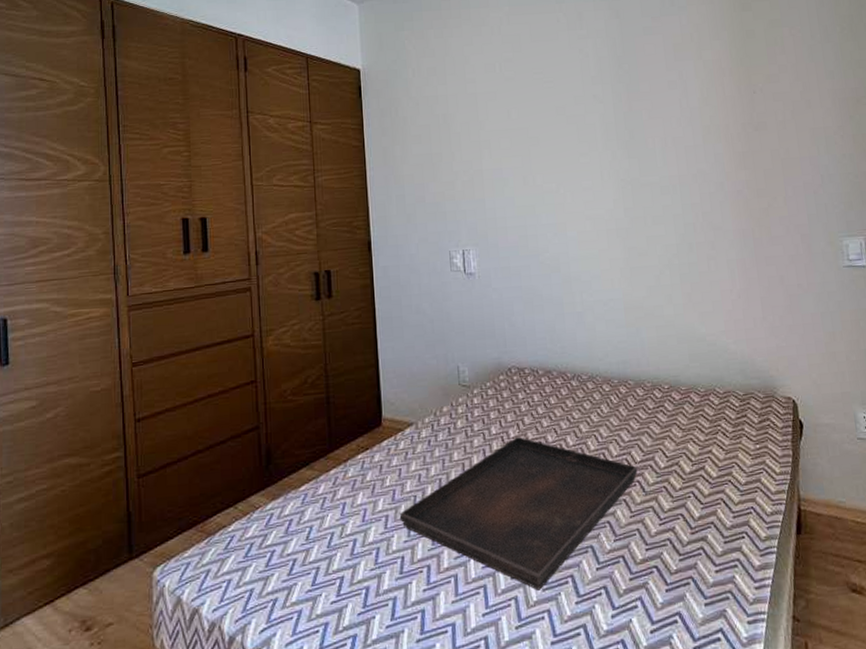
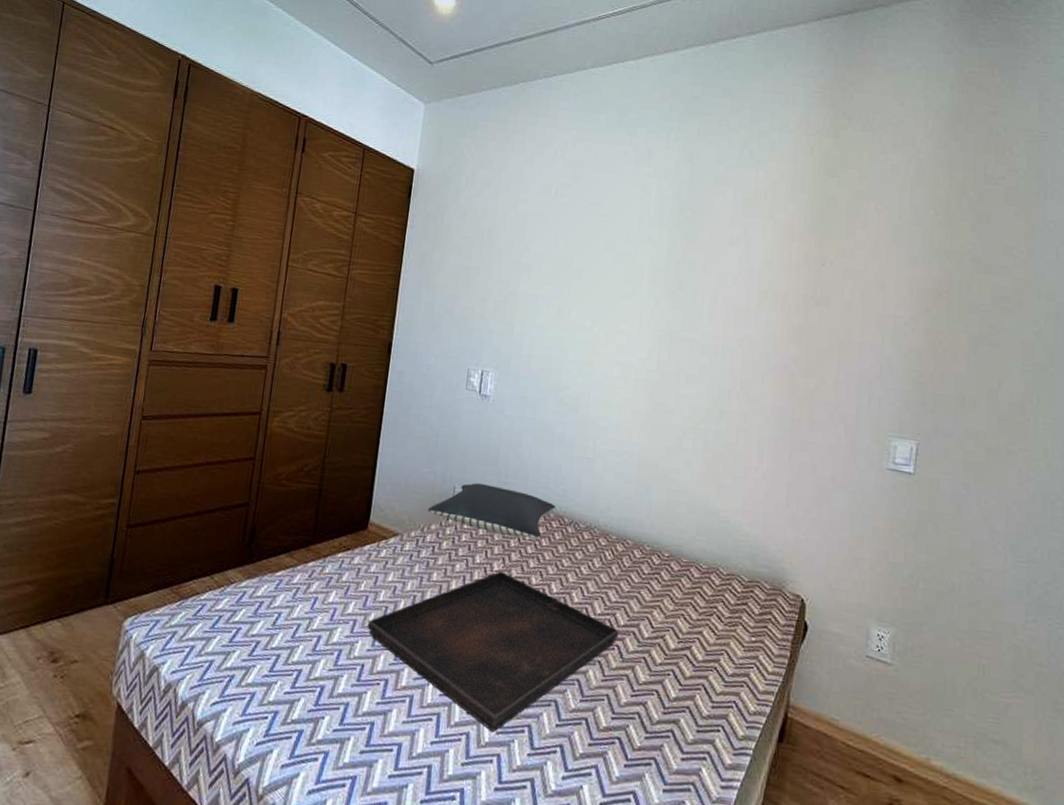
pillow: none [436,357,557,403] -> present [427,483,555,539]

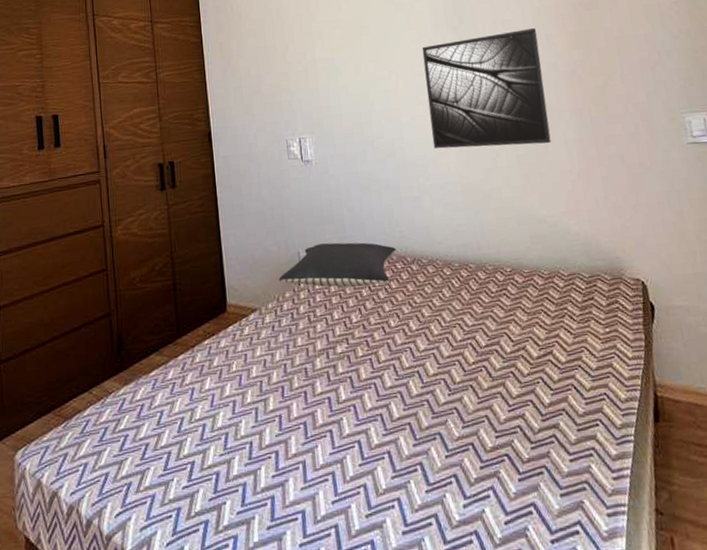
serving tray: present [367,571,619,732] -> none [246,322,483,478]
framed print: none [619,304,758,436] -> present [422,28,551,149]

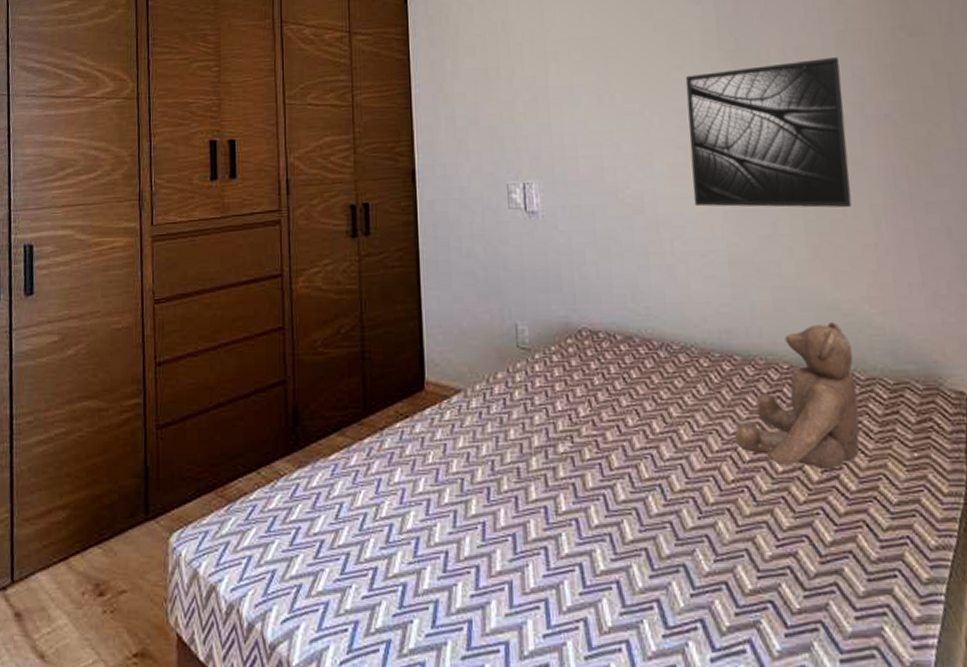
pillow: present [278,242,396,288] -> none [489,315,639,374]
teddy bear: none [473,232,566,348] -> present [735,321,860,470]

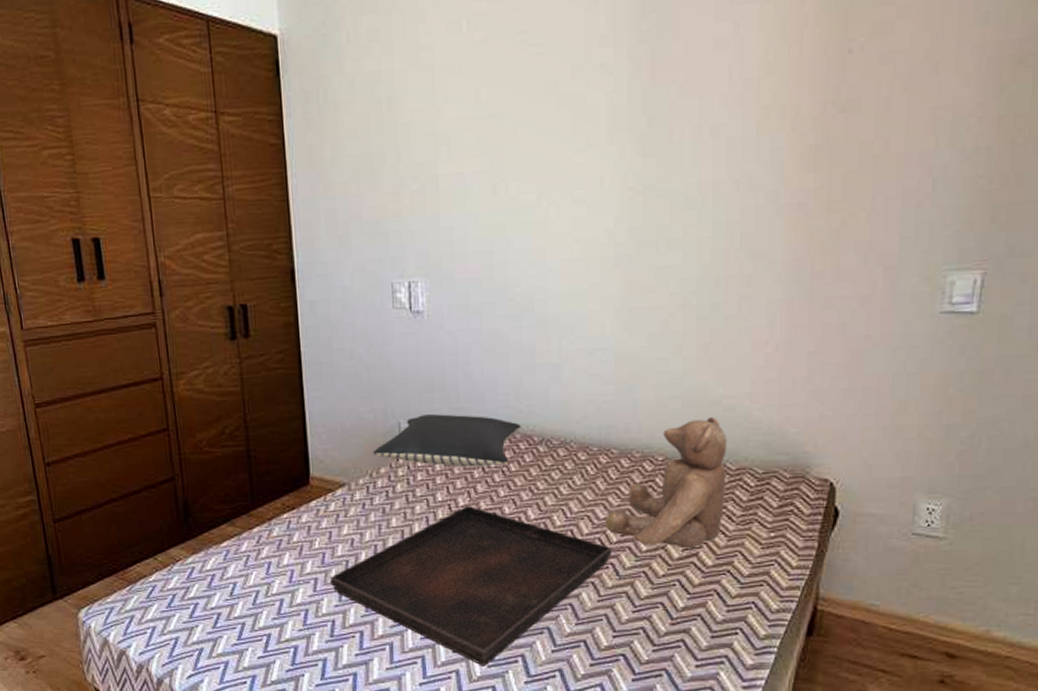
serving tray: none [443,417,746,614] -> present [329,506,612,666]
pillow: none [489,315,639,374] -> present [372,414,521,468]
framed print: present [685,57,852,208] -> none [586,138,760,305]

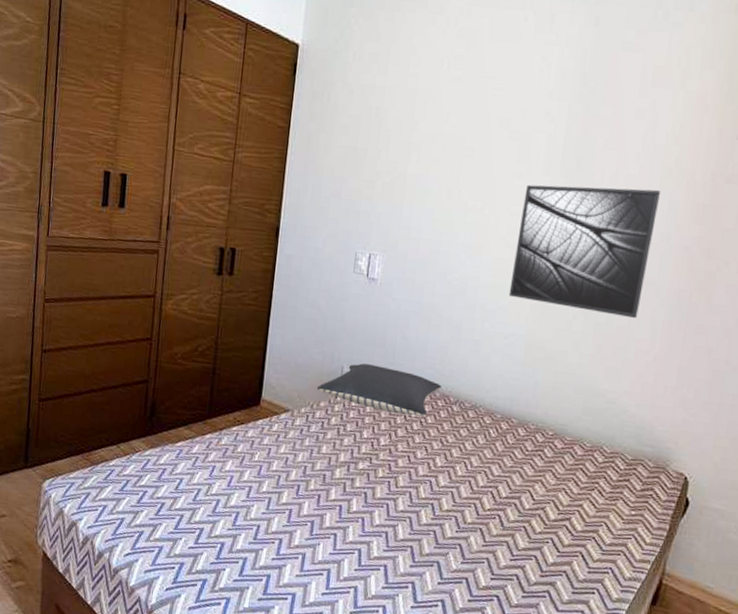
serving tray: present [329,506,612,666] -> none [261,446,501,587]
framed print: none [586,138,760,305] -> present [508,184,661,319]
teddy bear: present [606,416,727,549] -> none [498,405,606,514]

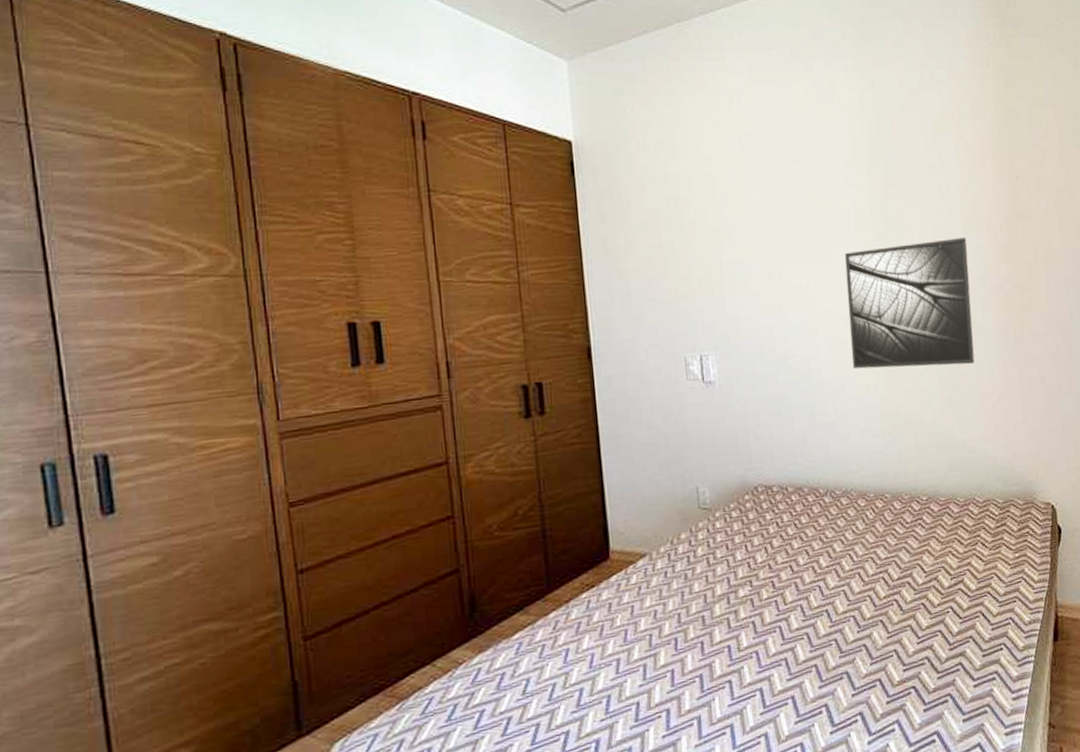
pillow: present [316,363,441,417] -> none [672,474,808,526]

